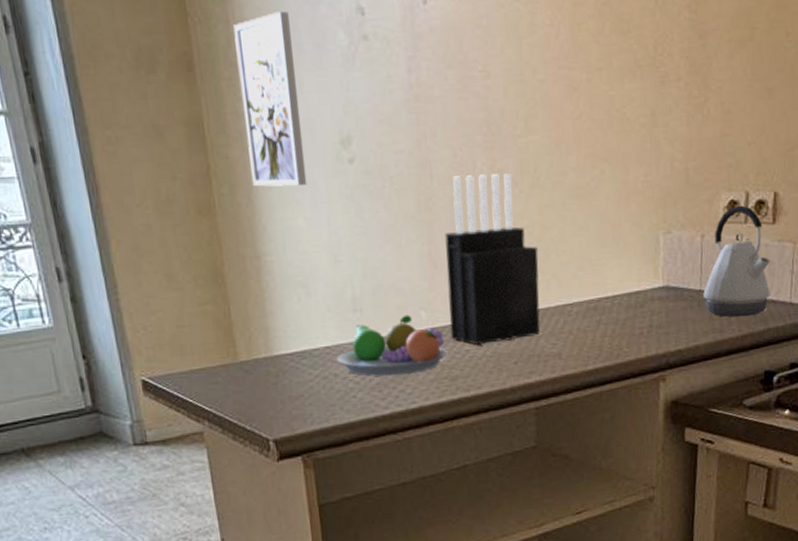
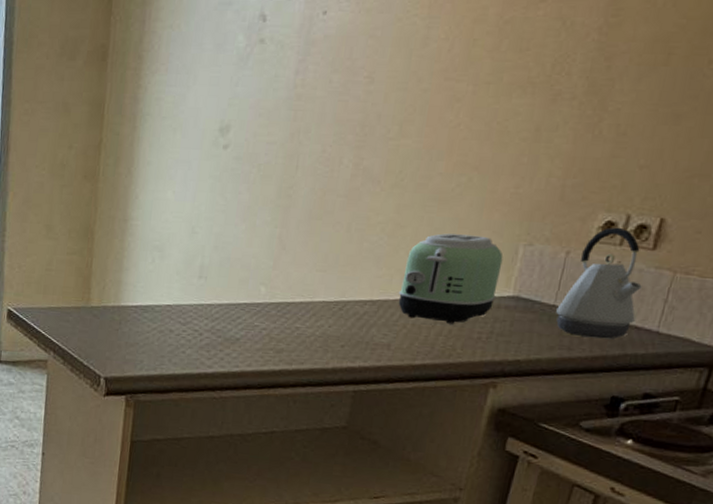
wall art: present [233,12,307,187] -> none [135,15,198,164]
fruit bowl: present [337,314,448,377] -> none [175,287,279,341]
knife block: present [445,173,540,344] -> none [284,169,388,325]
toaster: none [557,229,648,324] -> present [398,233,504,324]

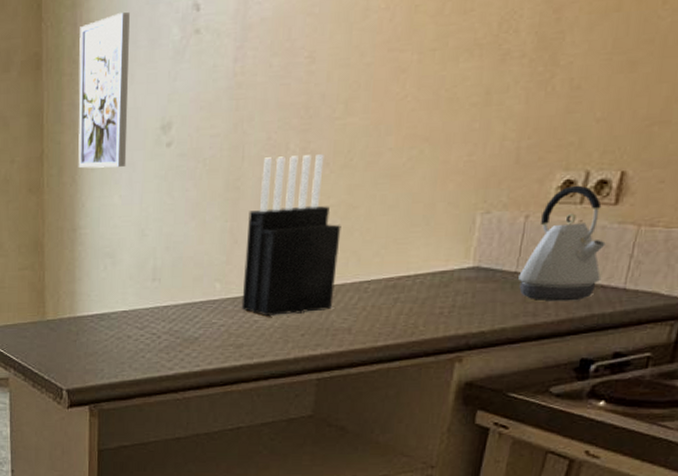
wall art: none [135,15,198,164] -> present [78,12,130,168]
knife block: none [284,169,388,325] -> present [241,154,341,316]
toaster: present [398,233,504,324] -> none [355,208,461,302]

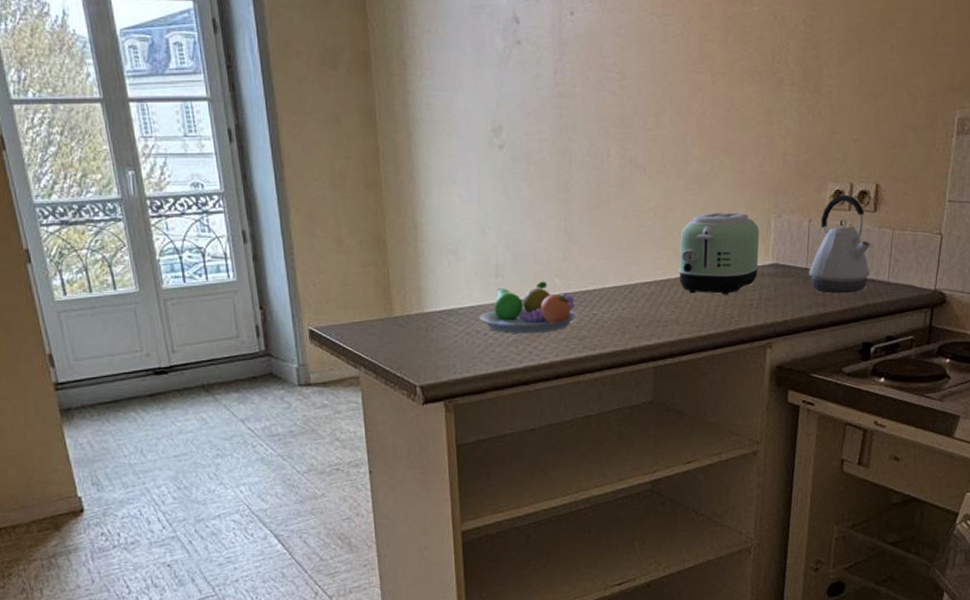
wall art: present [78,12,130,168] -> none [406,20,462,167]
fruit bowl: none [132,285,237,341] -> present [479,281,578,334]
knife block: present [241,154,341,316] -> none [580,161,662,309]
toaster: none [355,208,461,302] -> present [677,212,760,295]

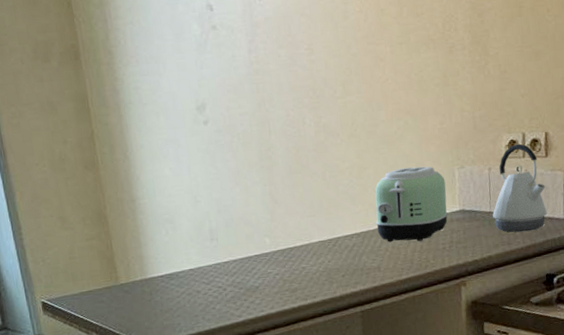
fruit bowl: present [479,281,578,334] -> none [198,241,288,292]

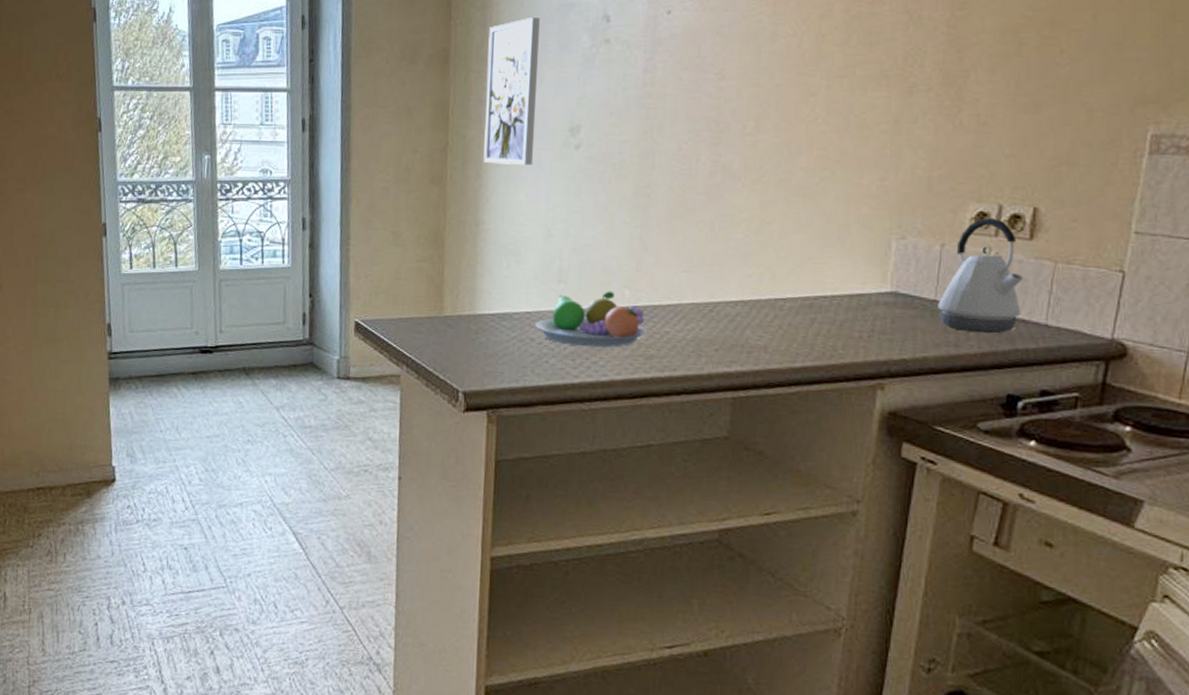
wall art: none [110,11,171,146] -> present [483,18,540,165]
fruit bowl: none [198,241,288,292] -> present [535,291,647,348]
toaster: present [375,166,448,242] -> none [770,229,876,323]

